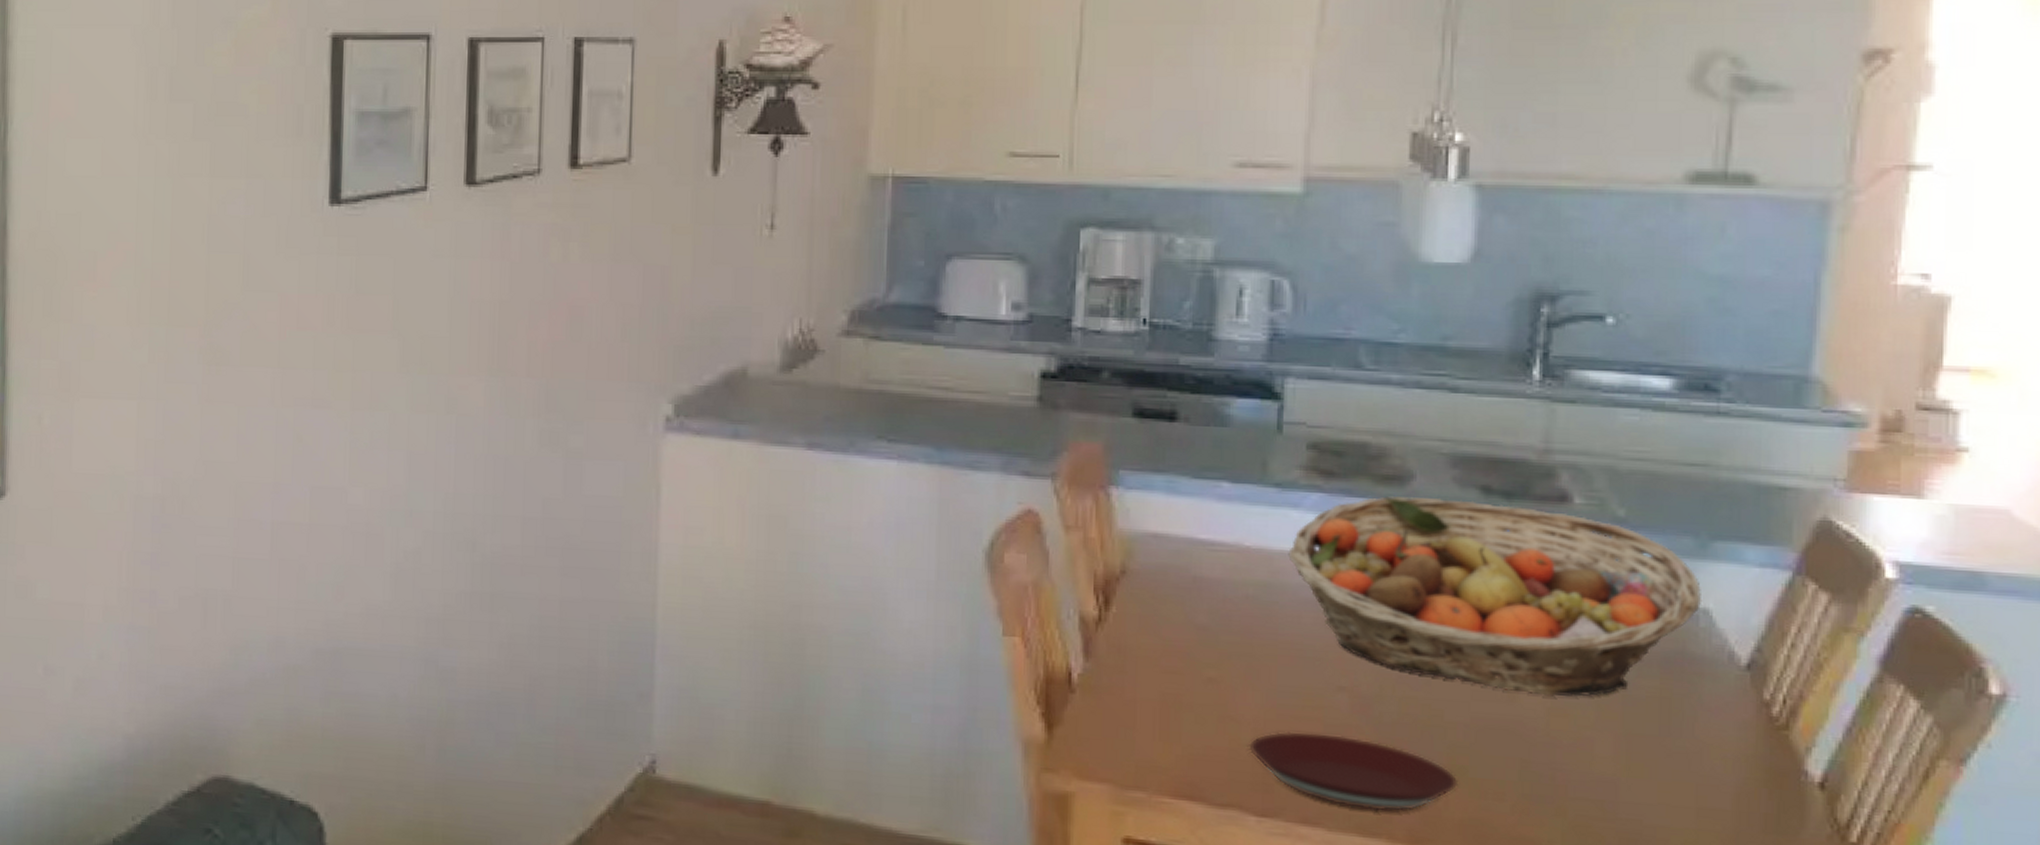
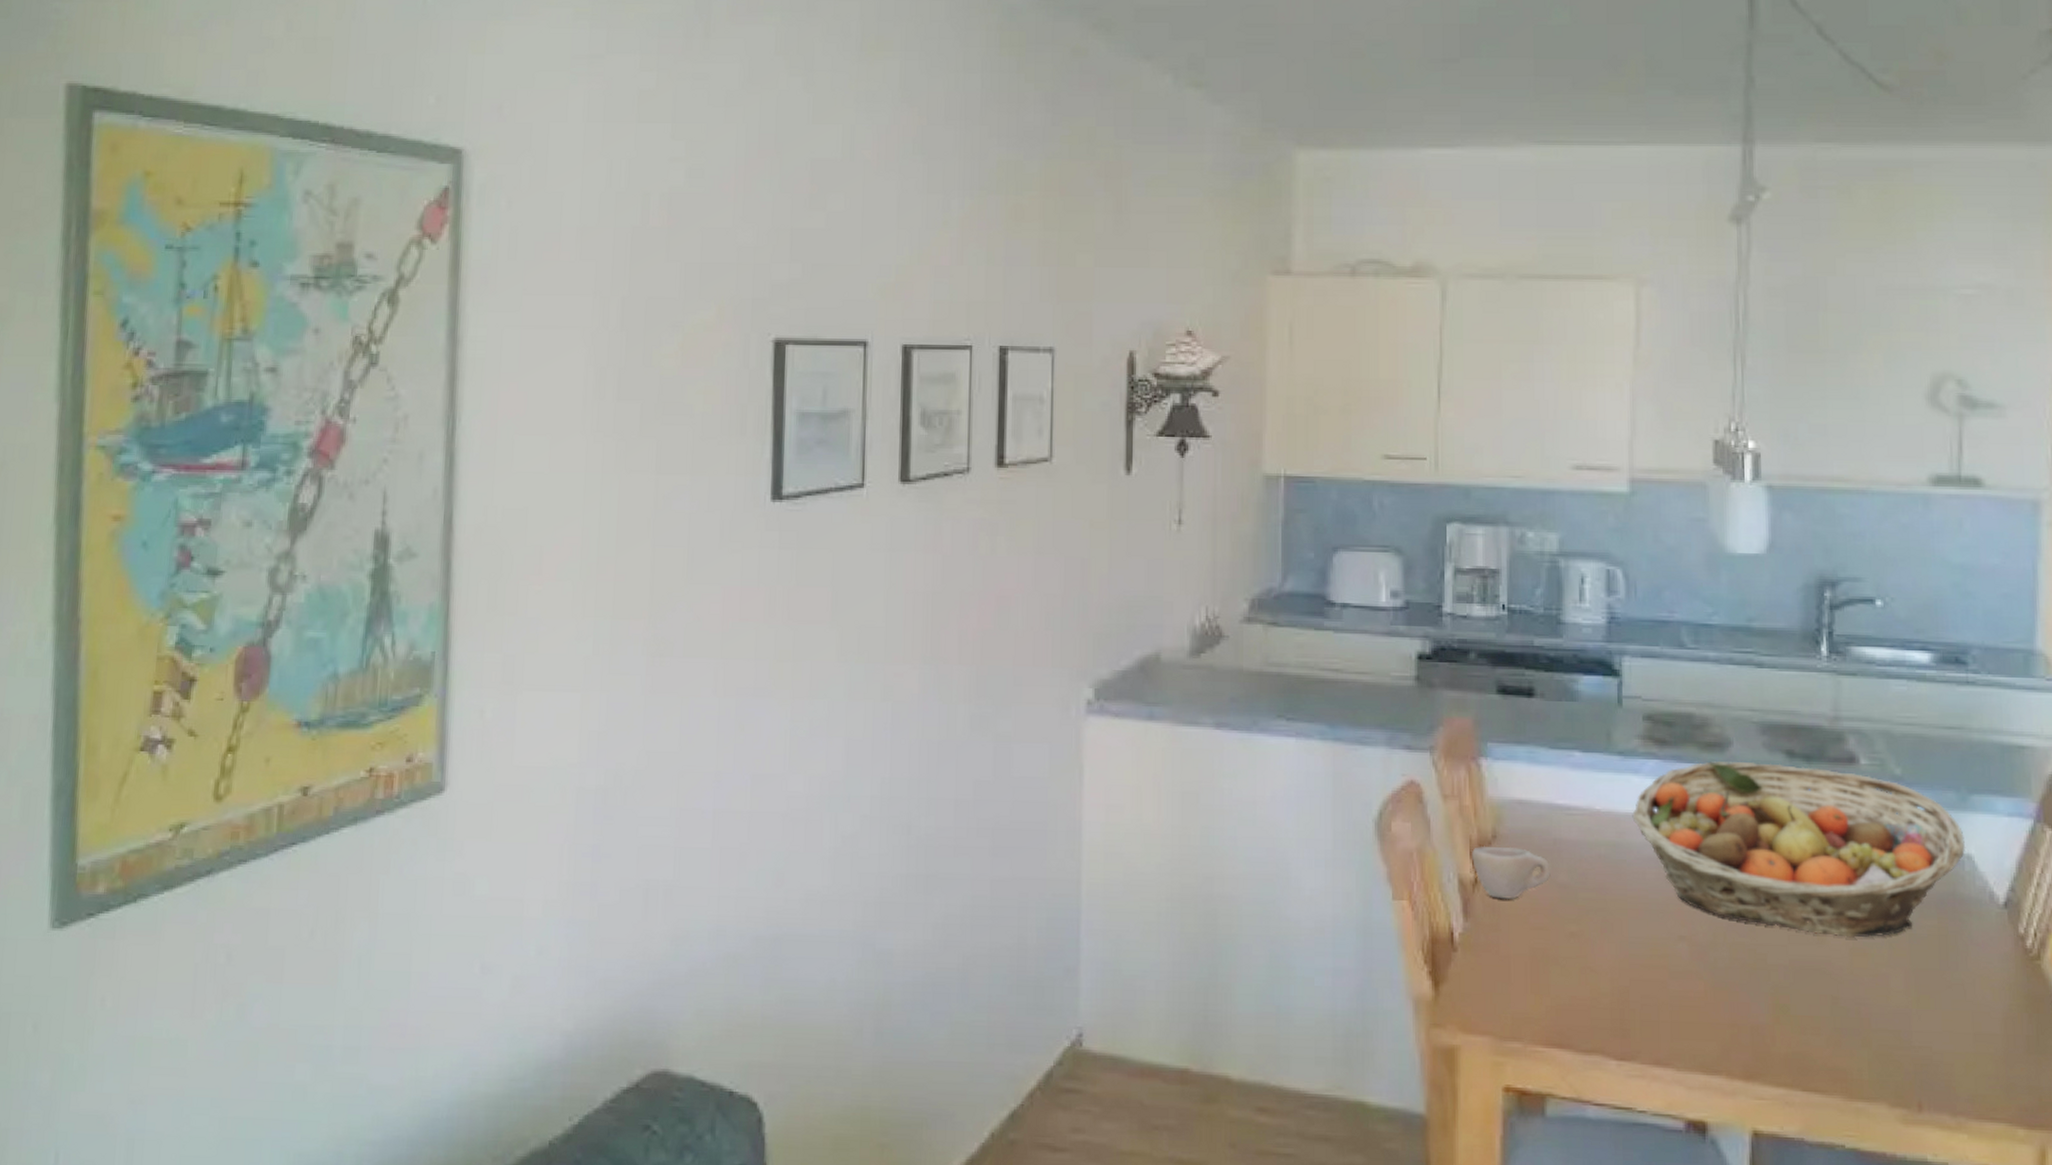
cup: none [1096,581,1188,640] -> present [1472,845,1551,899]
plate: present [1249,731,1459,812] -> none [1607,978,1783,1050]

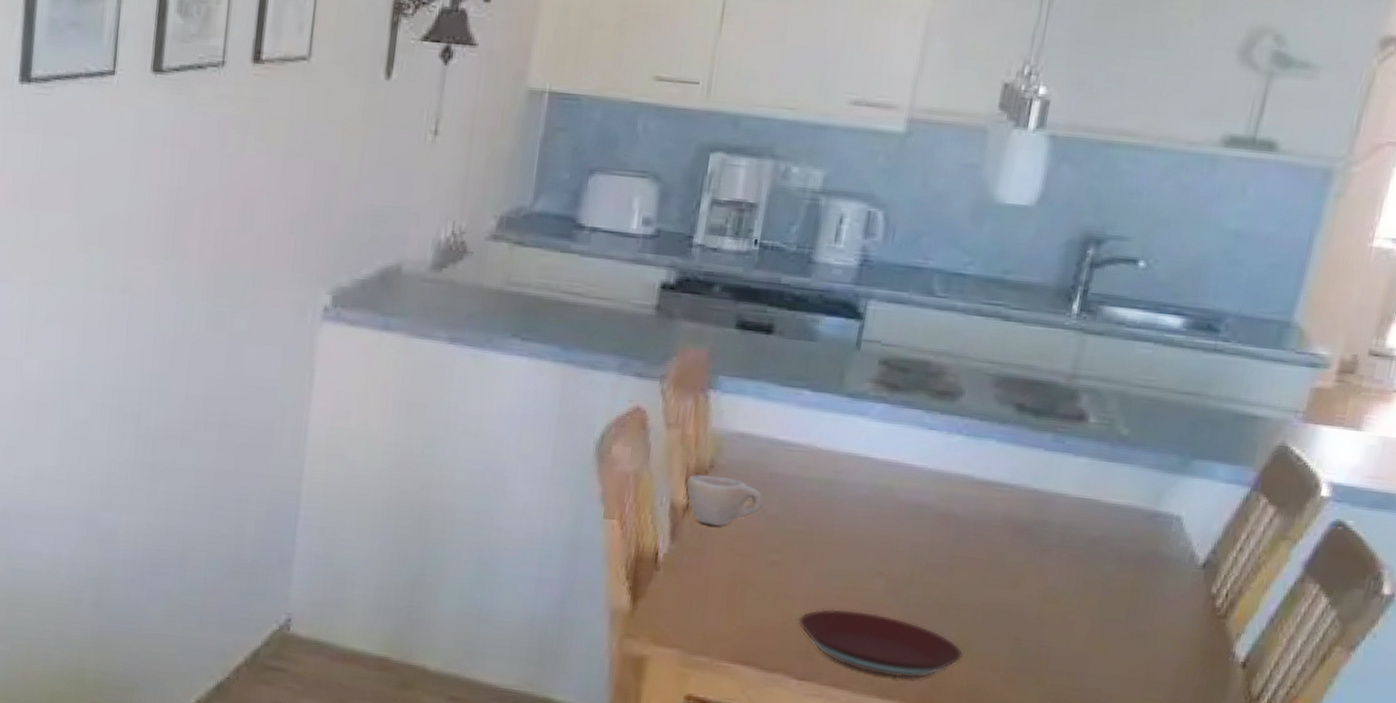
plate: none [1607,978,1783,1050] -> present [798,608,964,679]
fruit basket: present [1632,761,1966,938] -> none [851,409,1178,586]

